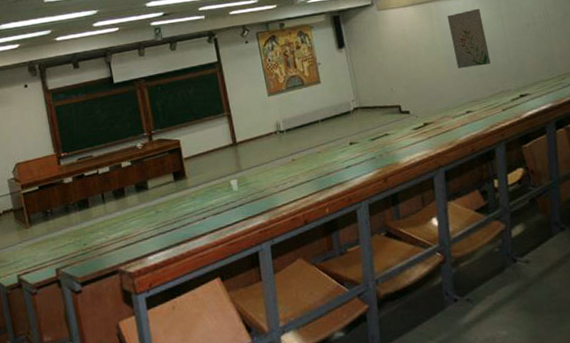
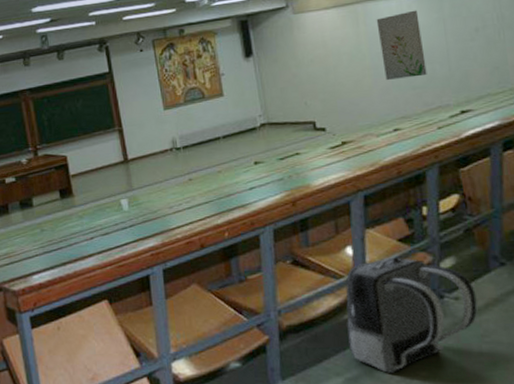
backpack: none [433,225,545,335] -> present [345,256,478,374]

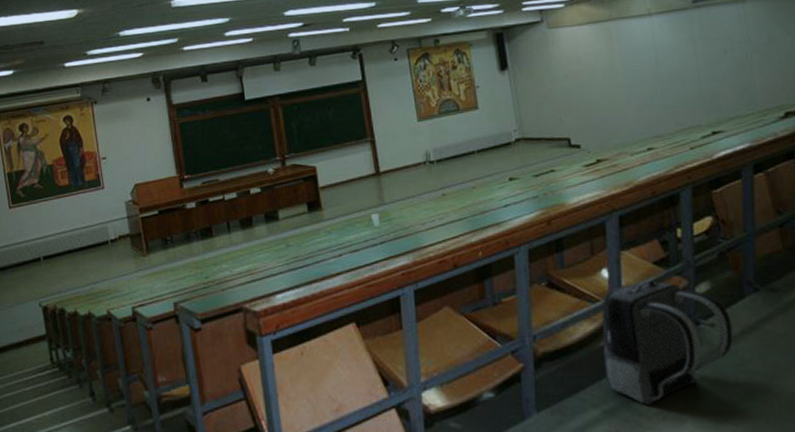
wall art: present [376,10,427,80] -> none [629,29,679,98]

